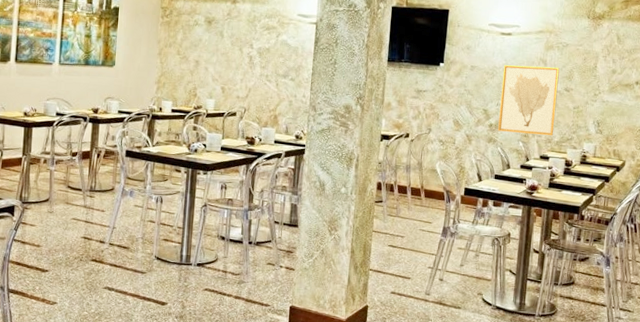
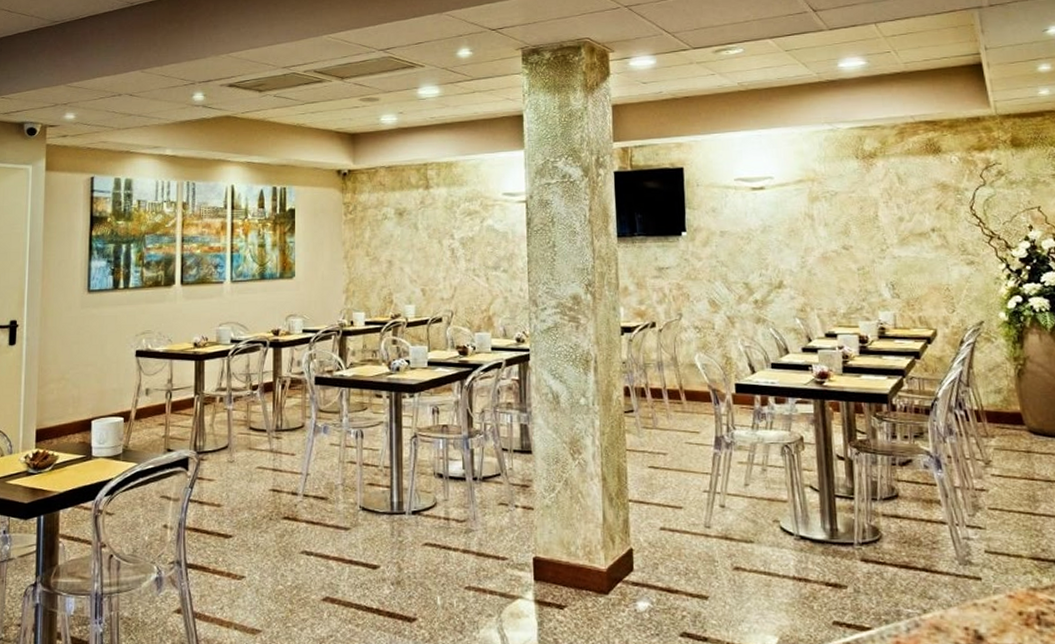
wall art: present [498,65,560,136] -> none [760,221,838,308]

